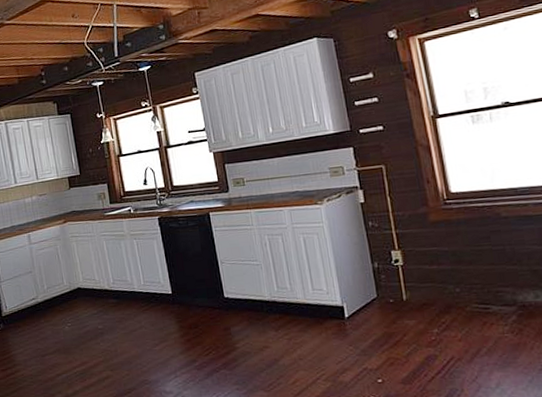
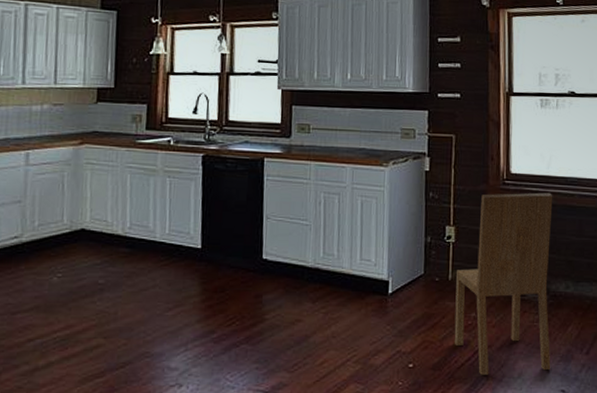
dining chair: none [409,206,532,387] -> present [454,192,553,375]

